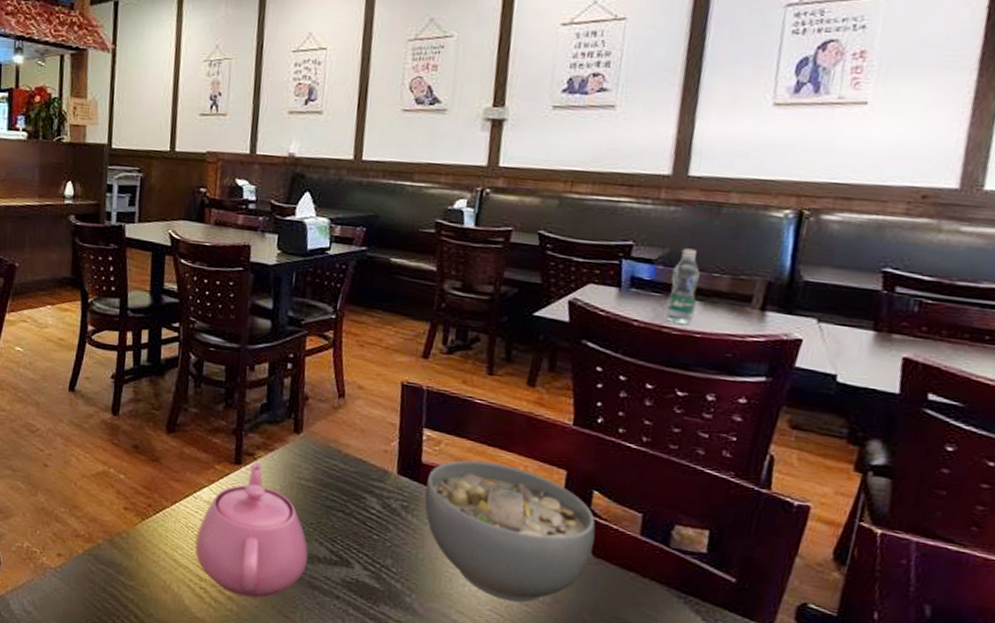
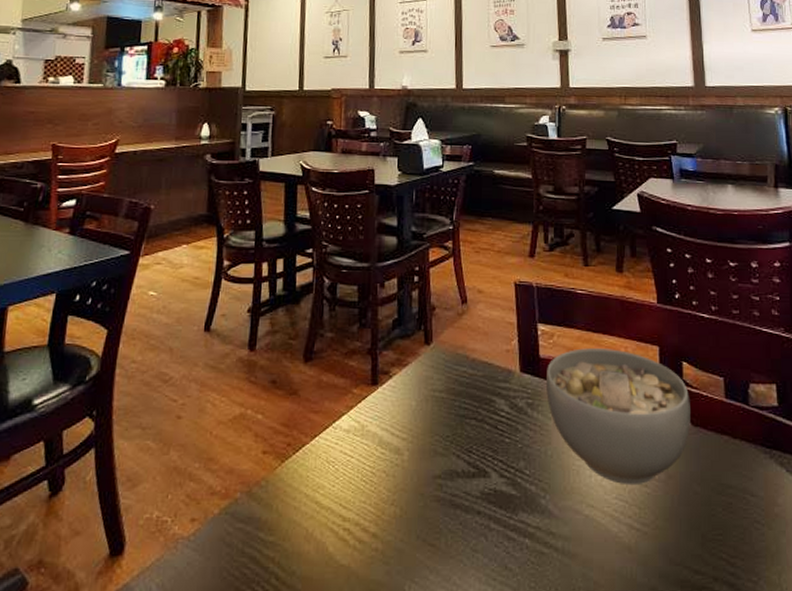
teapot: present [195,463,309,599] -> none [336,381,447,531]
bottle: present [665,248,700,324] -> none [709,143,729,204]

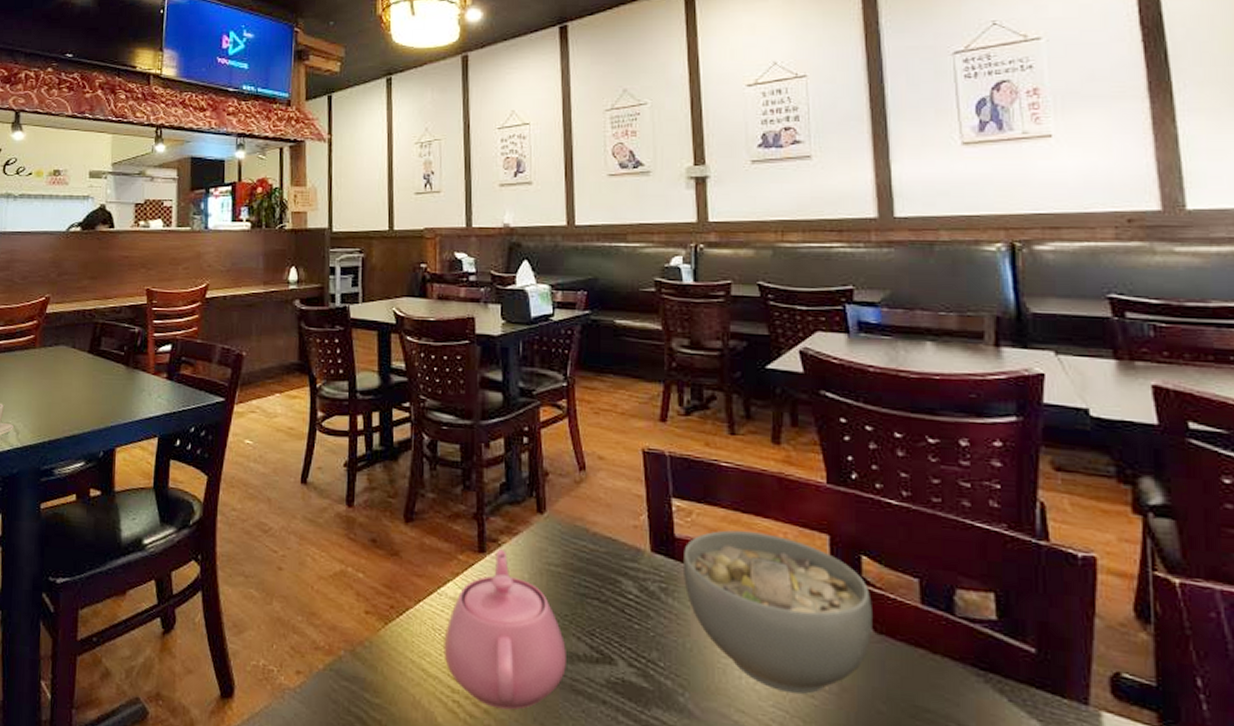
teapot: none [336,381,447,531] -> present [444,549,566,710]

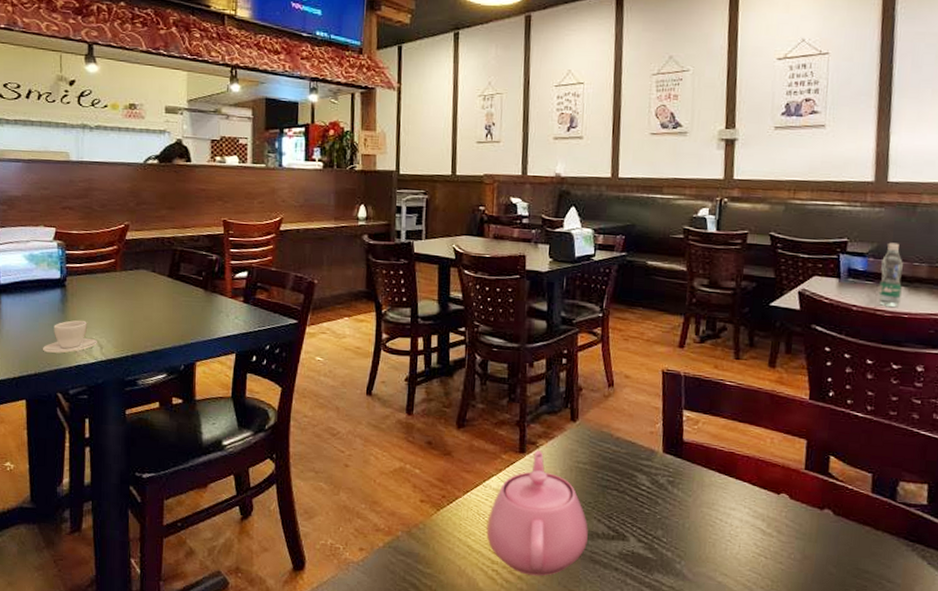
soup bowl: present [682,530,874,695] -> none [687,436,835,562]
bottle: none [899,288,928,366] -> present [878,242,903,307]

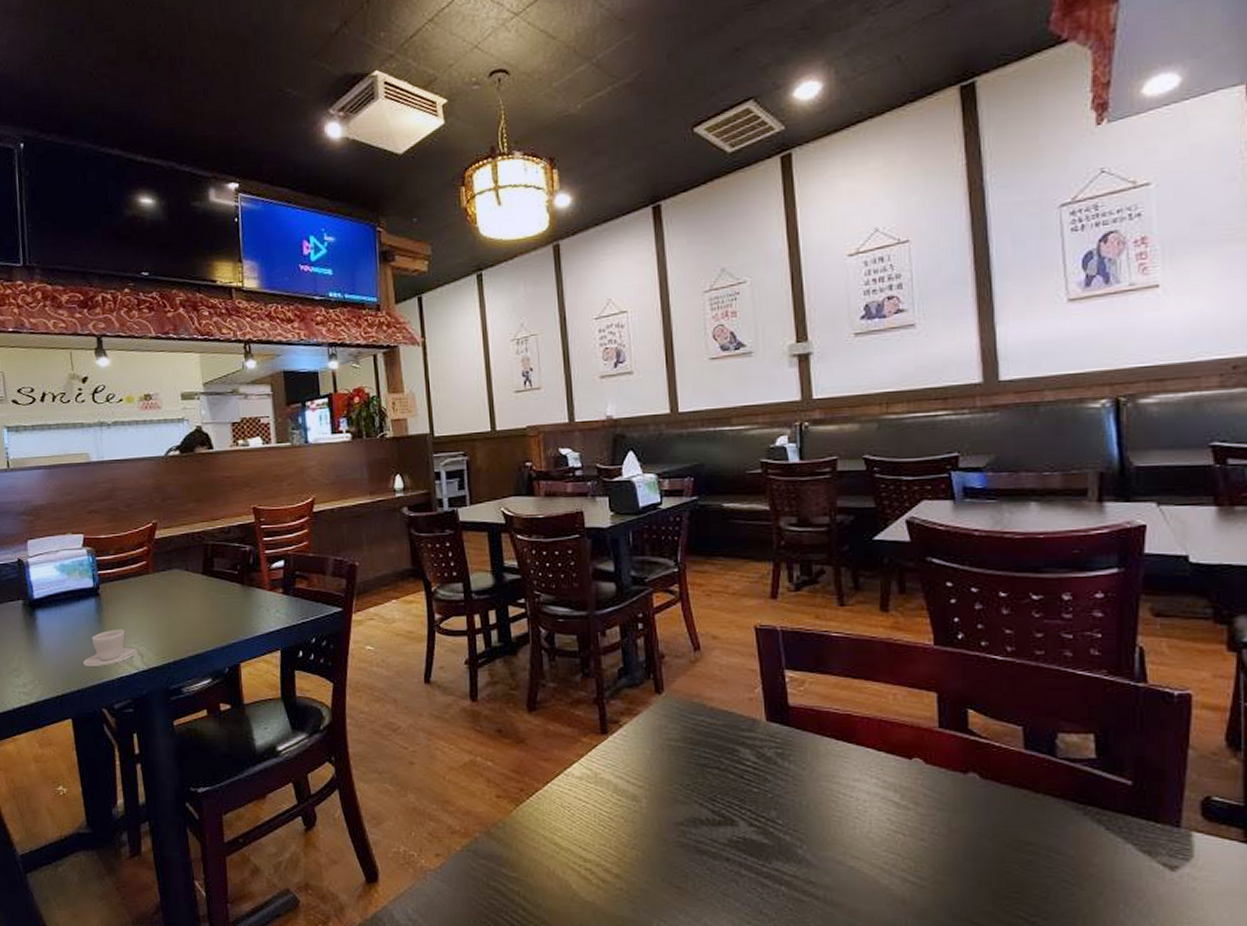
teapot: present [486,450,588,577] -> none [573,730,690,873]
bottle: present [878,242,903,307] -> none [1003,451,1032,527]

